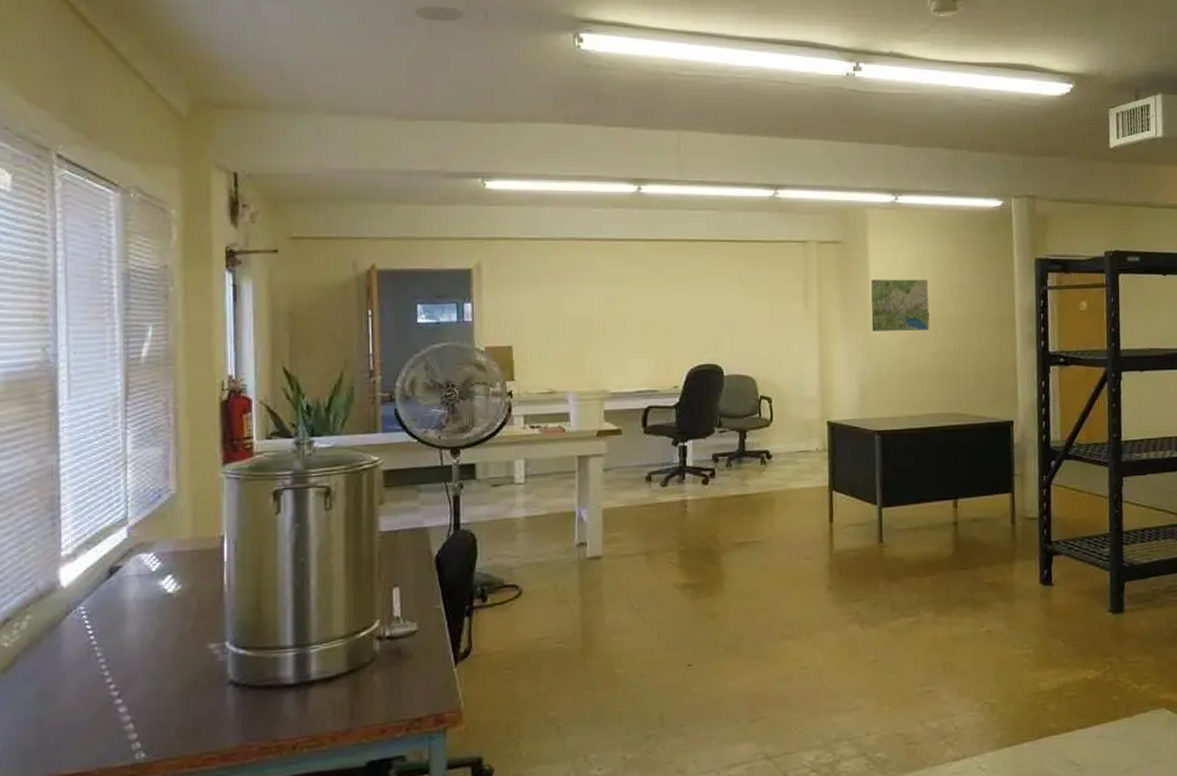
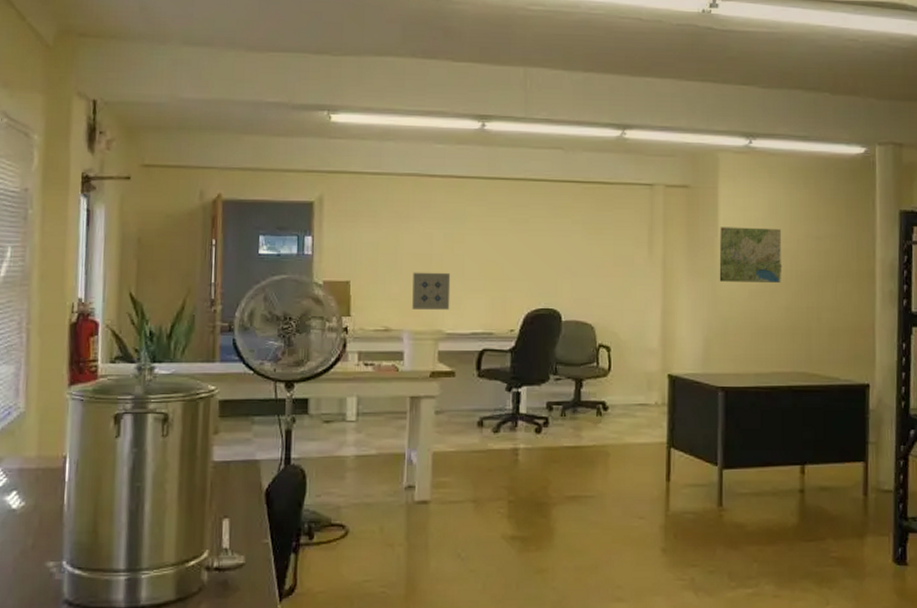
wall art: none [576,333,614,371] -> present [412,272,451,310]

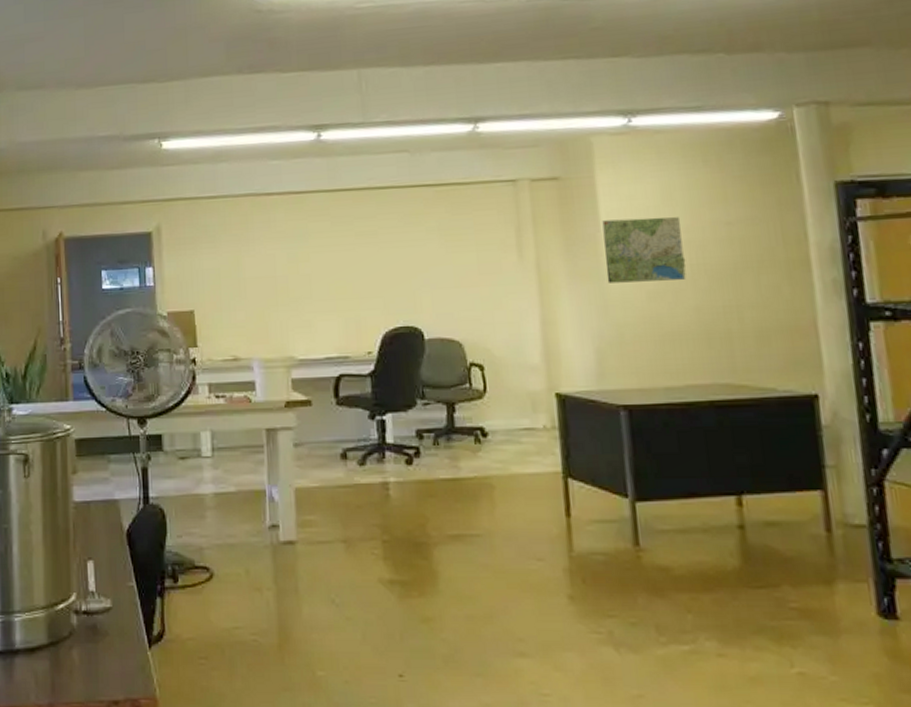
wall art: present [412,272,451,310] -> none [258,294,300,336]

